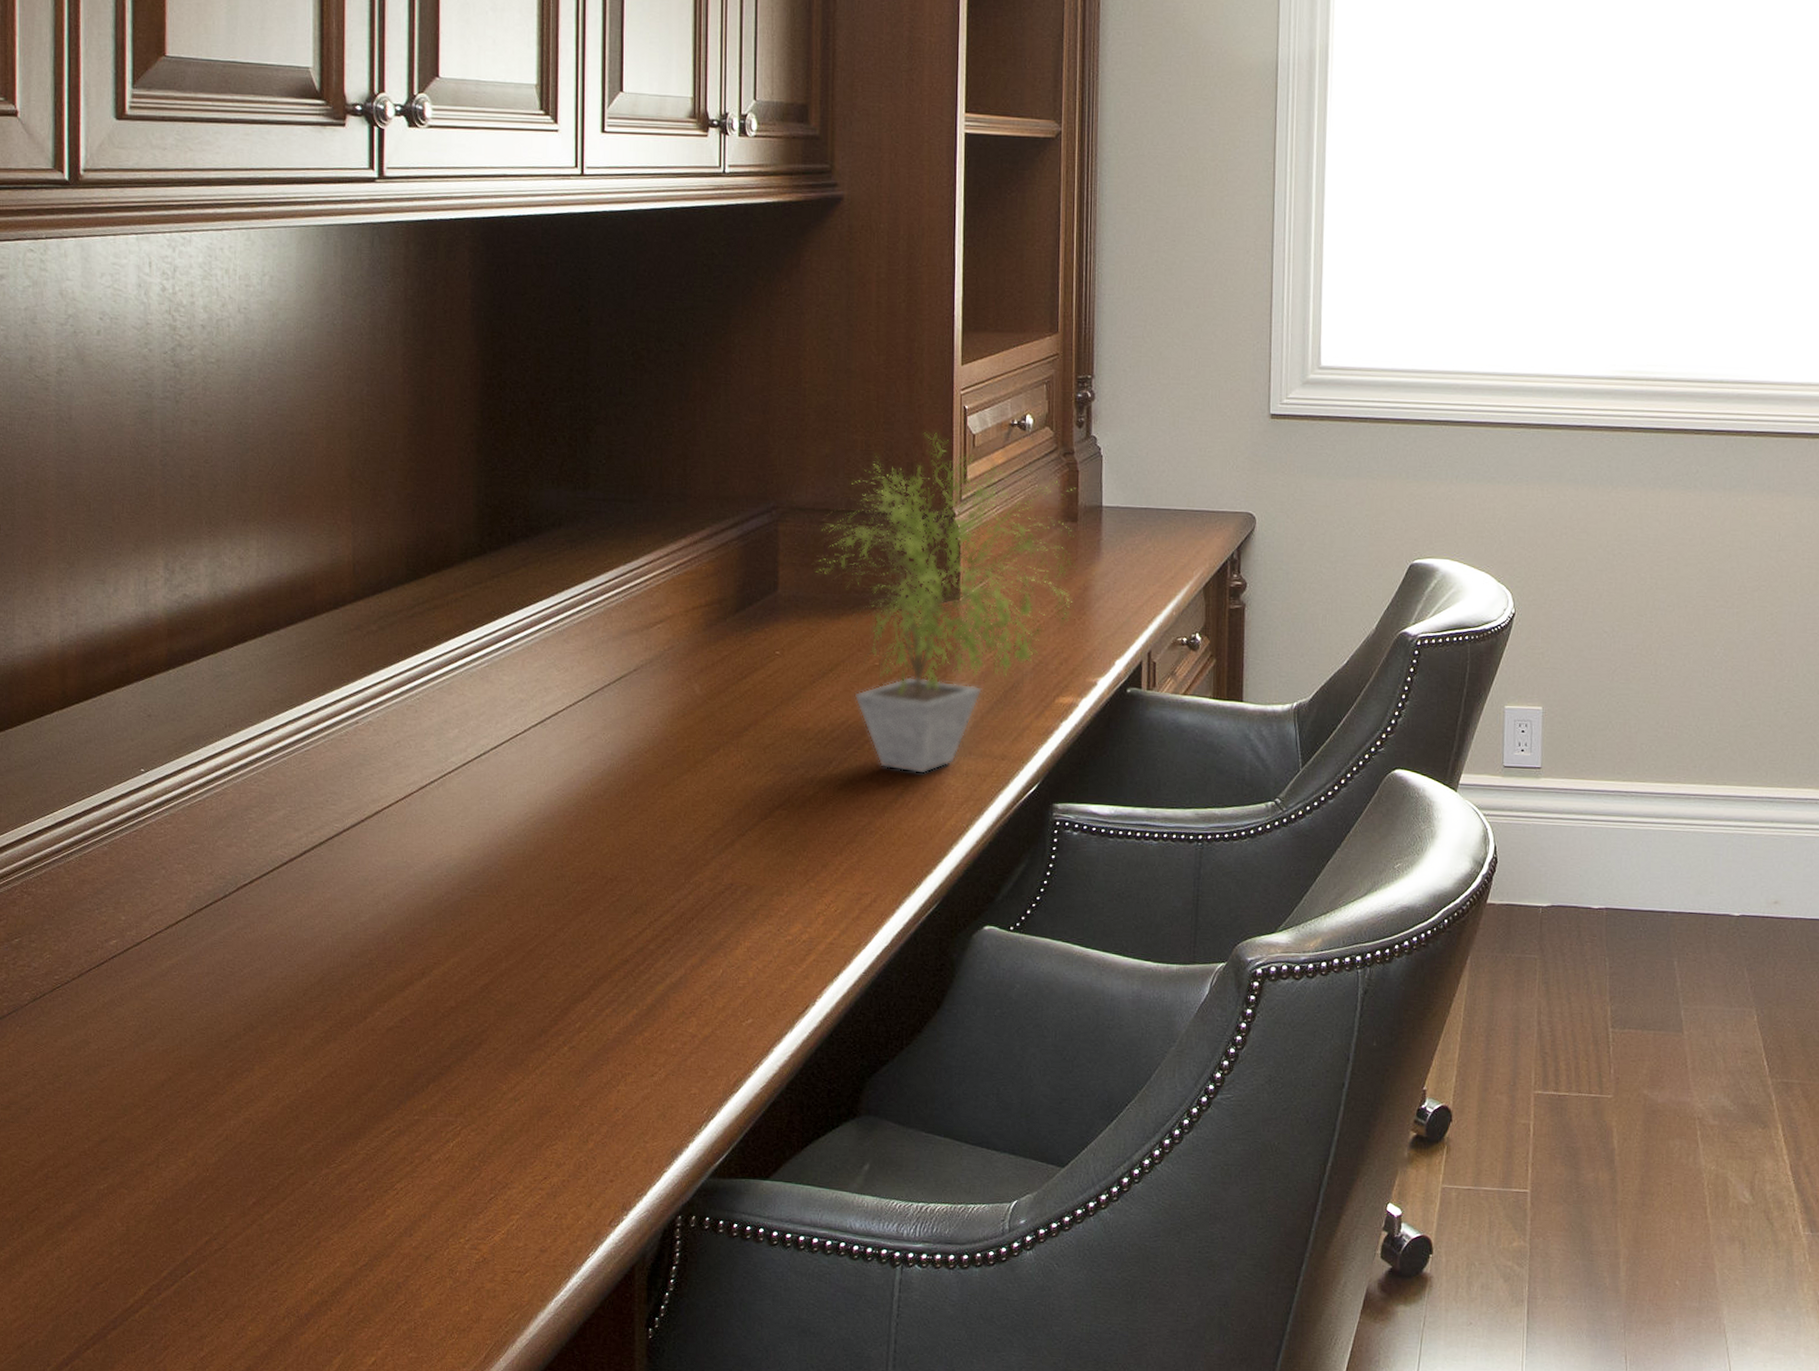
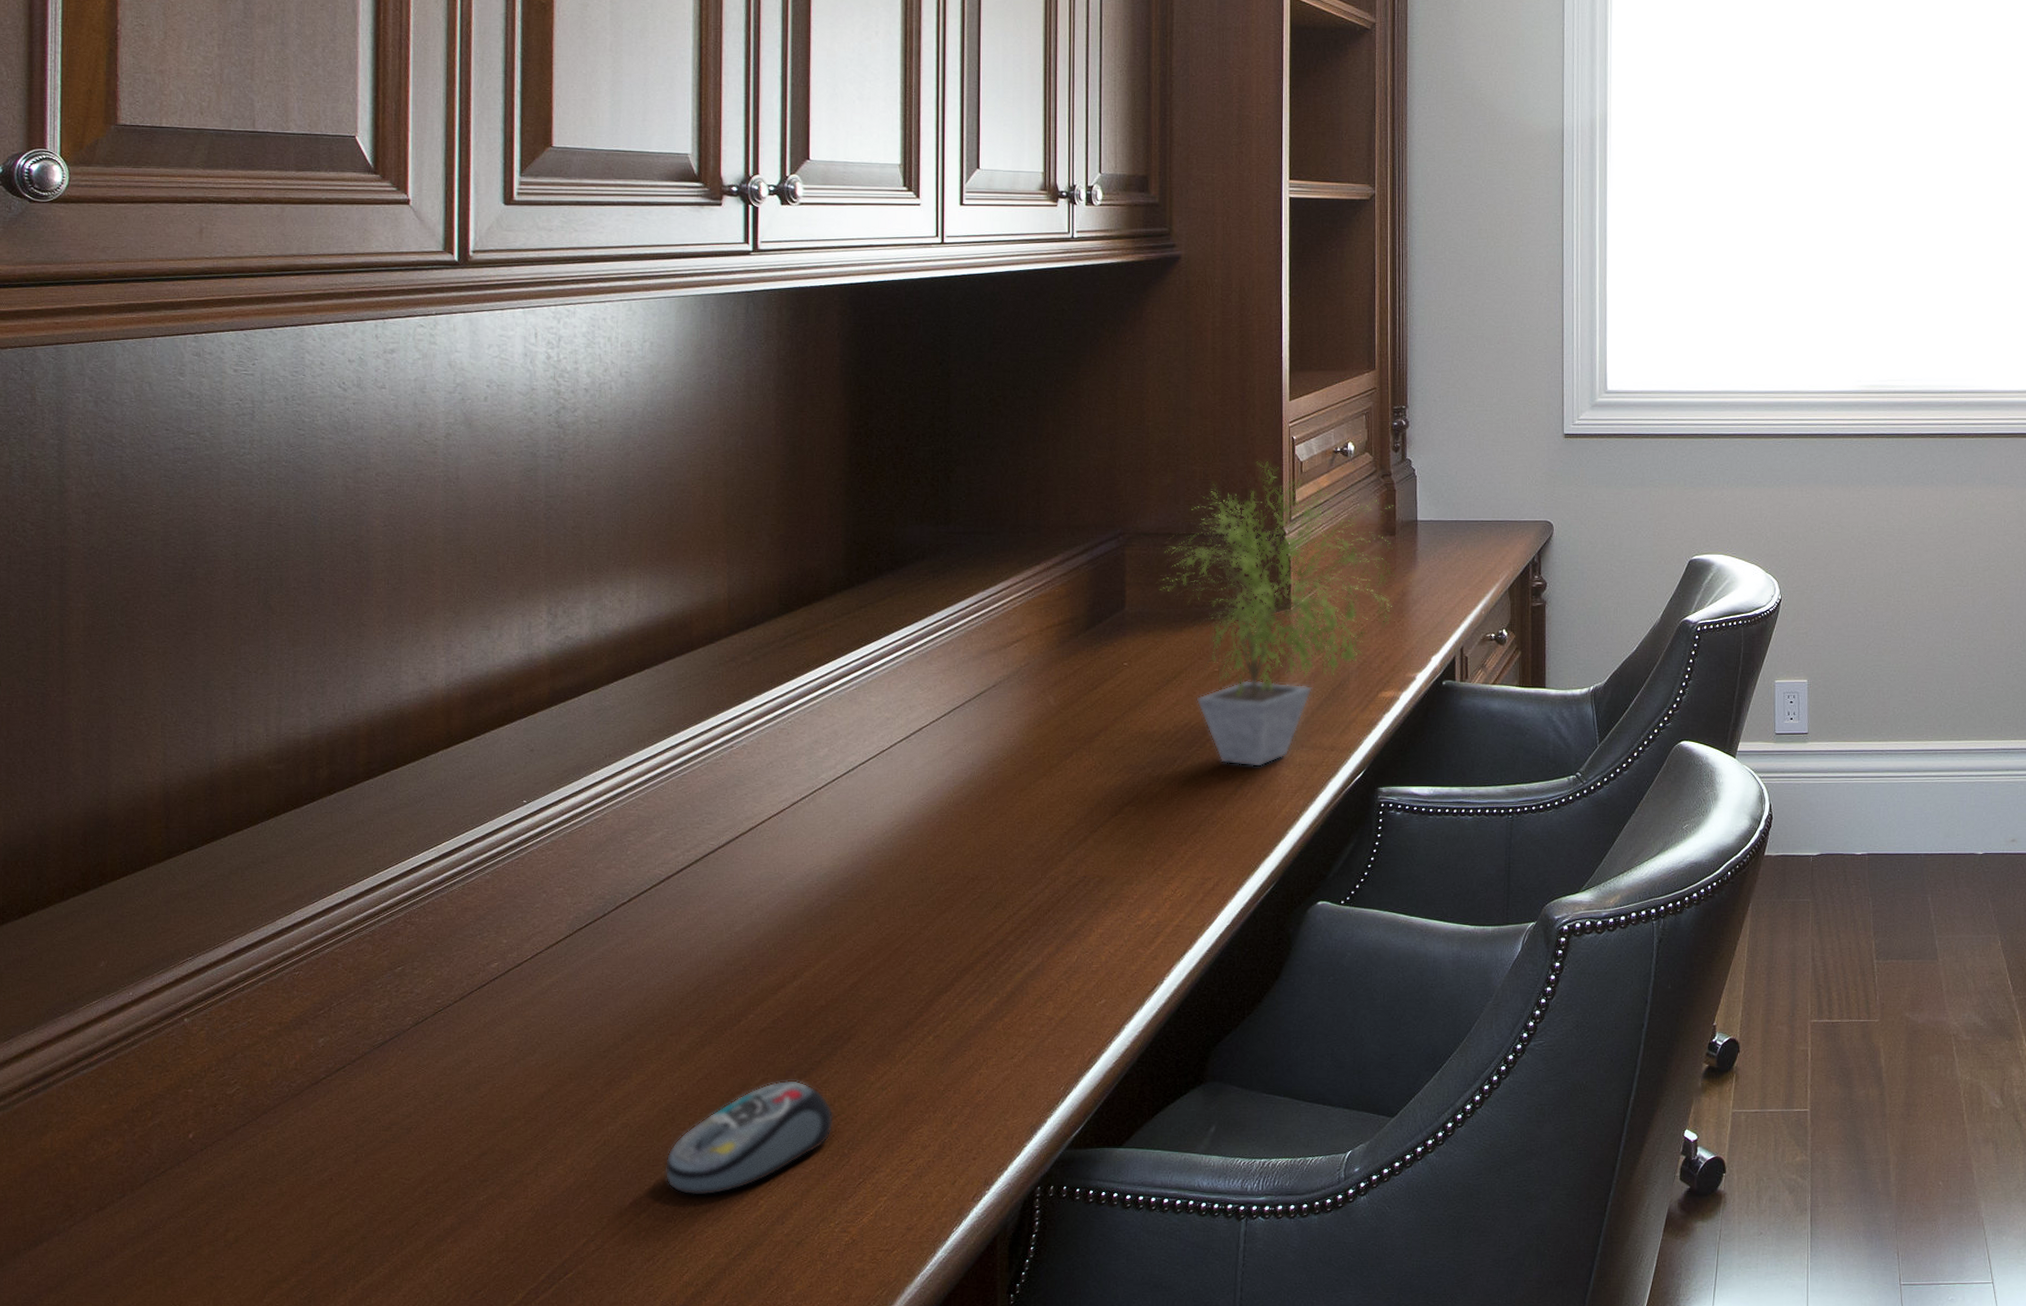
computer mouse: none [289,1083,464,1201] -> present [665,1079,834,1196]

